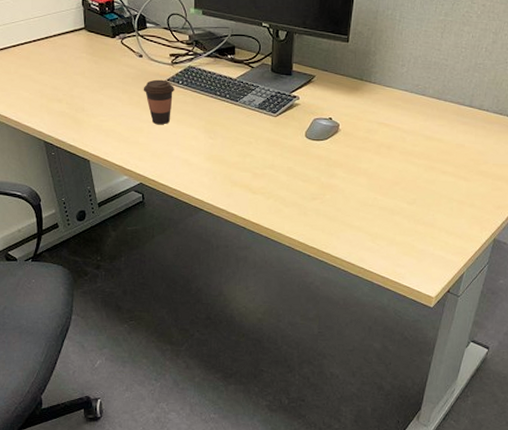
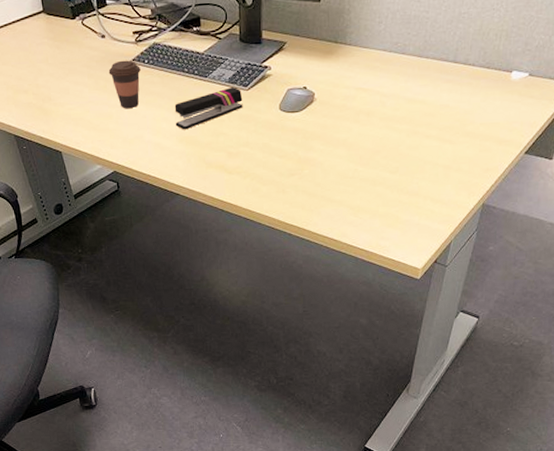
stapler: none [204,112,271,149] -> present [174,86,243,130]

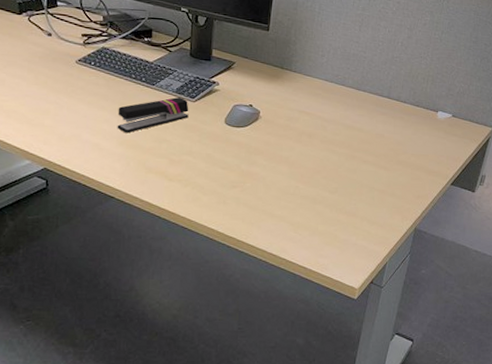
coffee cup: present [108,60,141,109] -> none [51,59,86,107]

